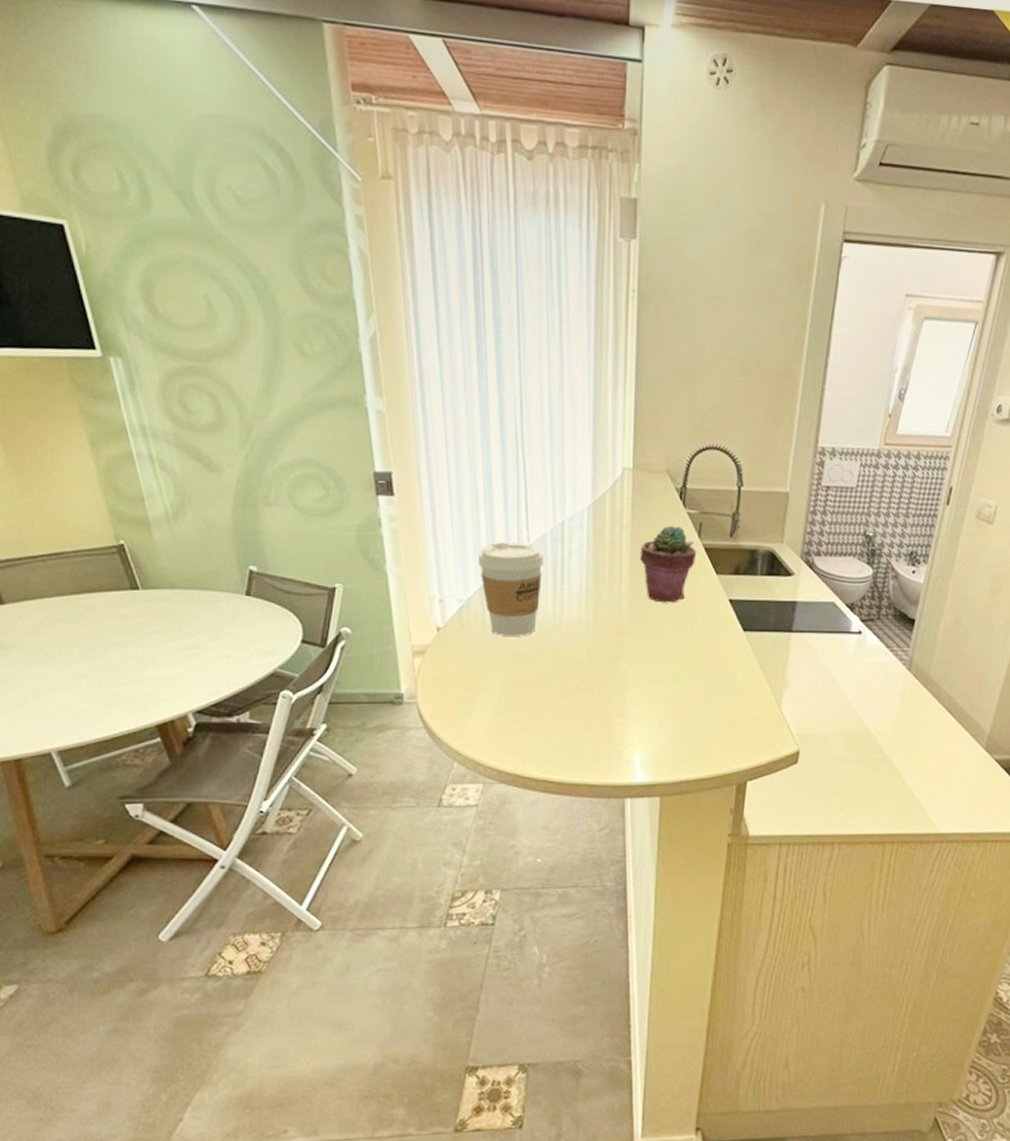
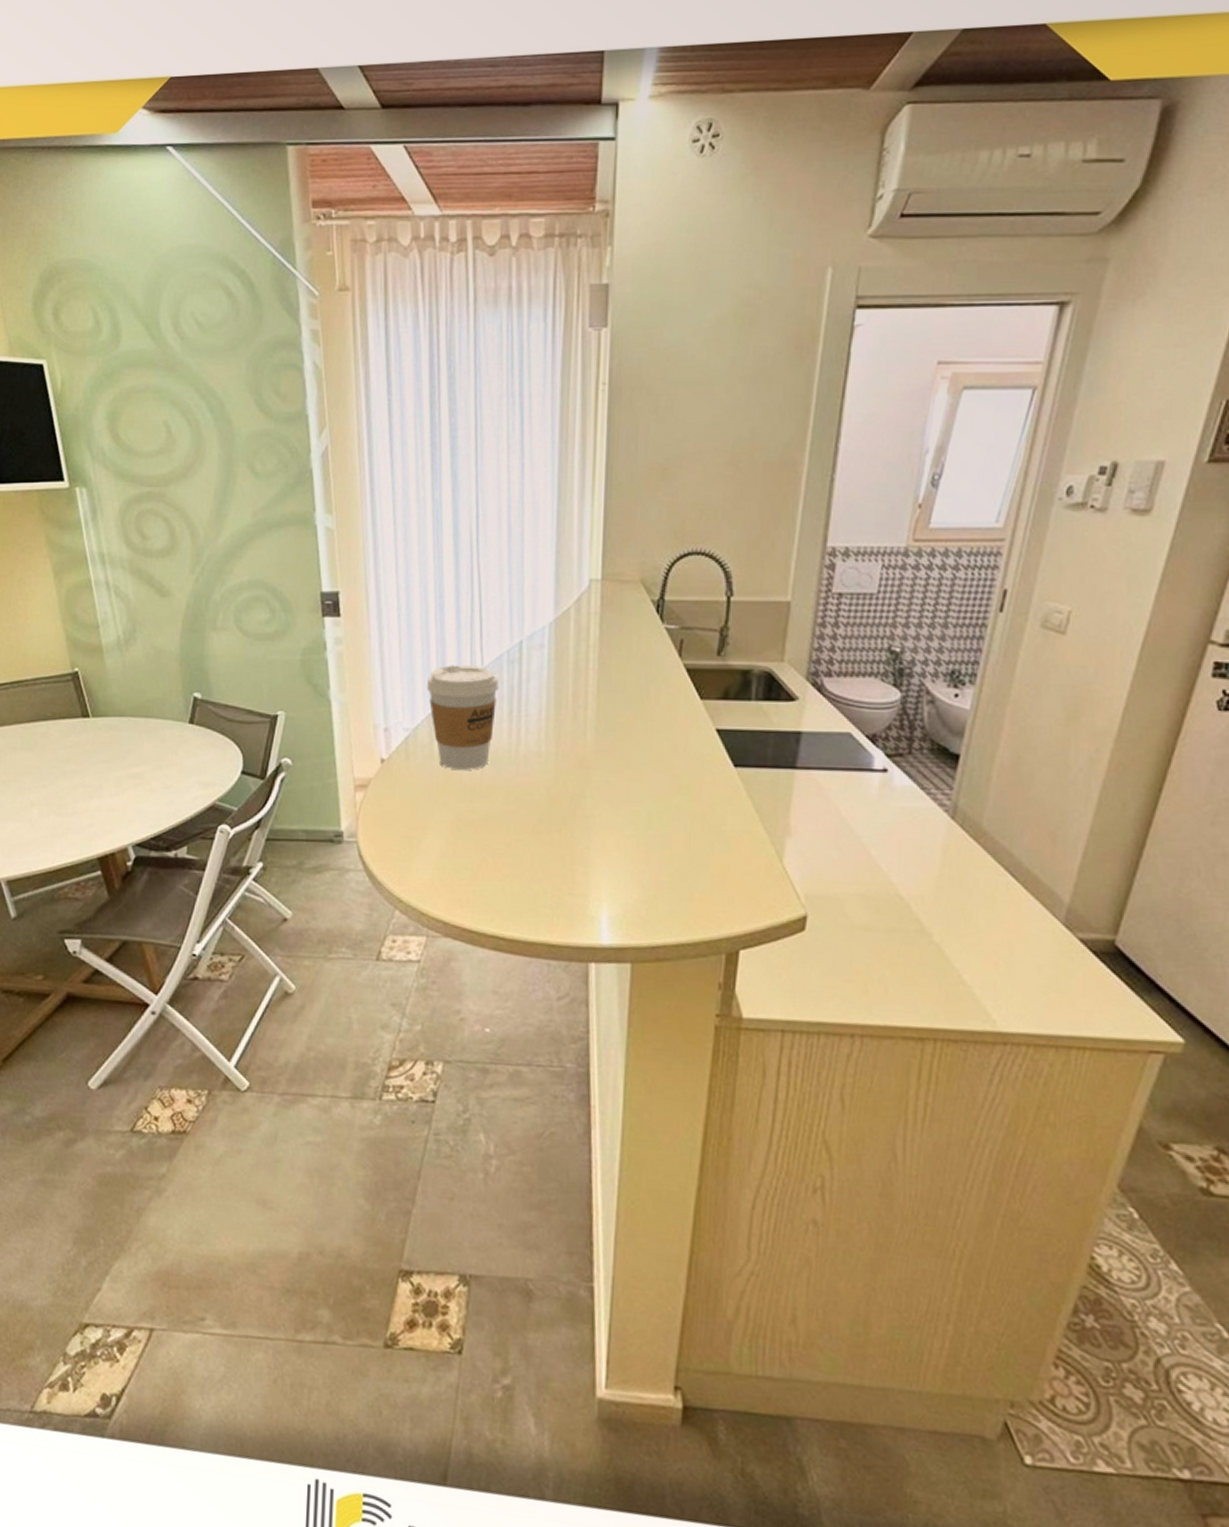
potted succulent: present [640,525,697,603] -> none [609,643,677,733]

